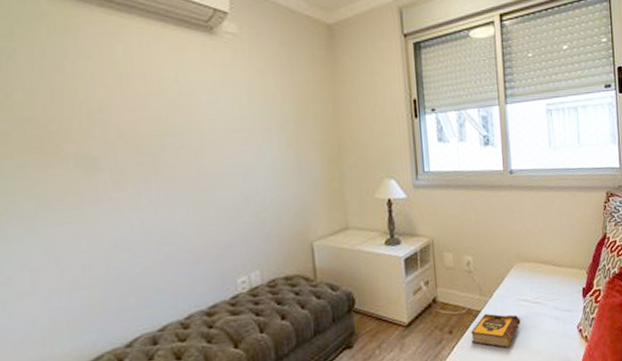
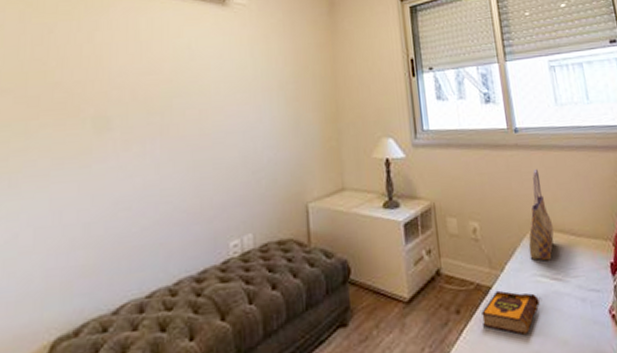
tote bag: none [515,208,538,288] -> present [528,169,554,261]

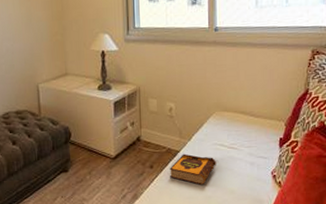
tote bag: present [528,169,554,261] -> none [213,63,237,135]

